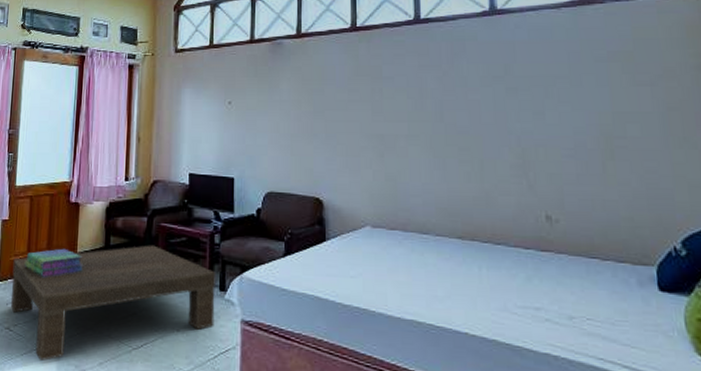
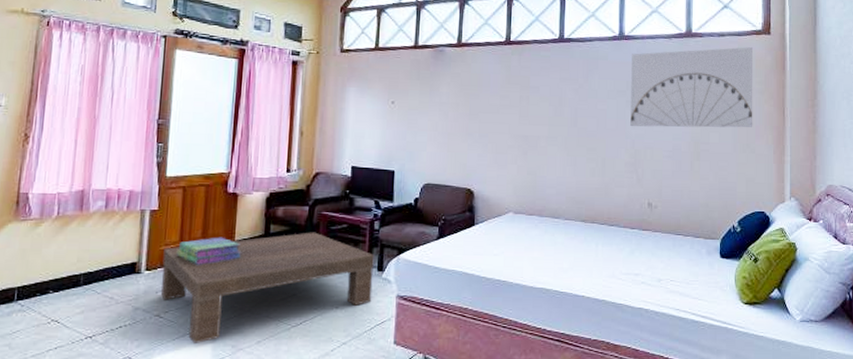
wall art: none [508,10,691,119] -> present [630,47,753,128]

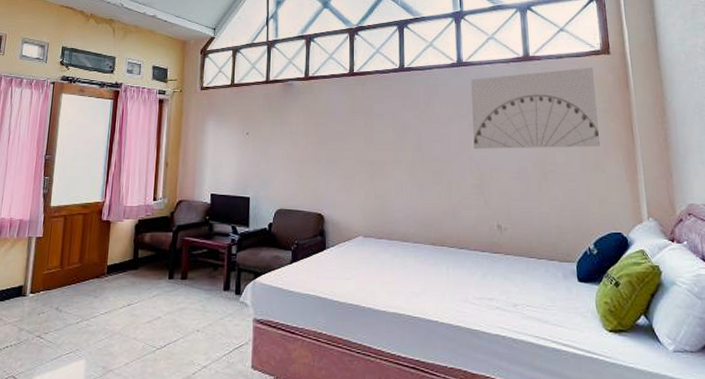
coffee table: present [161,232,374,343] -> none [43,256,232,364]
stack of books: present [176,237,241,265] -> none [56,262,113,288]

